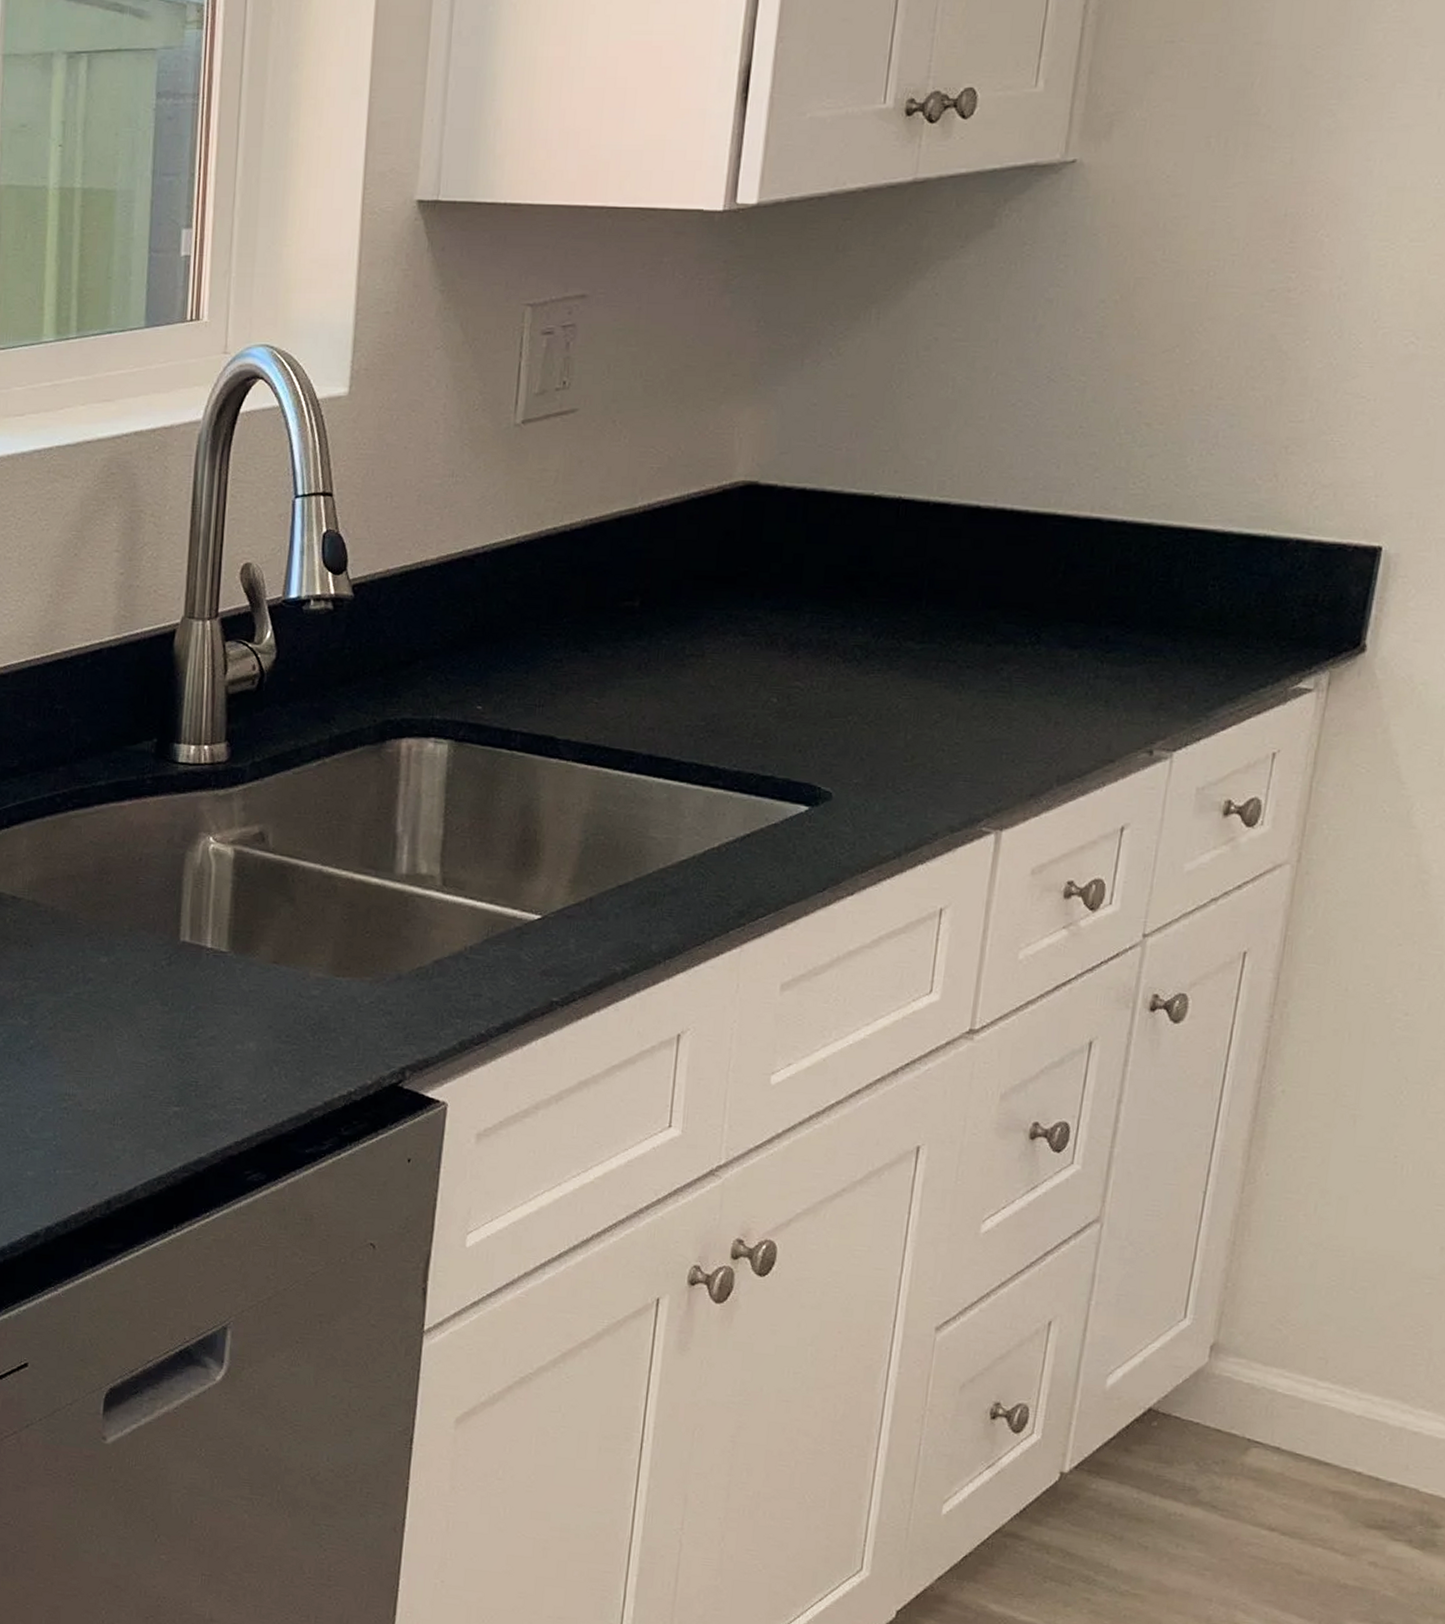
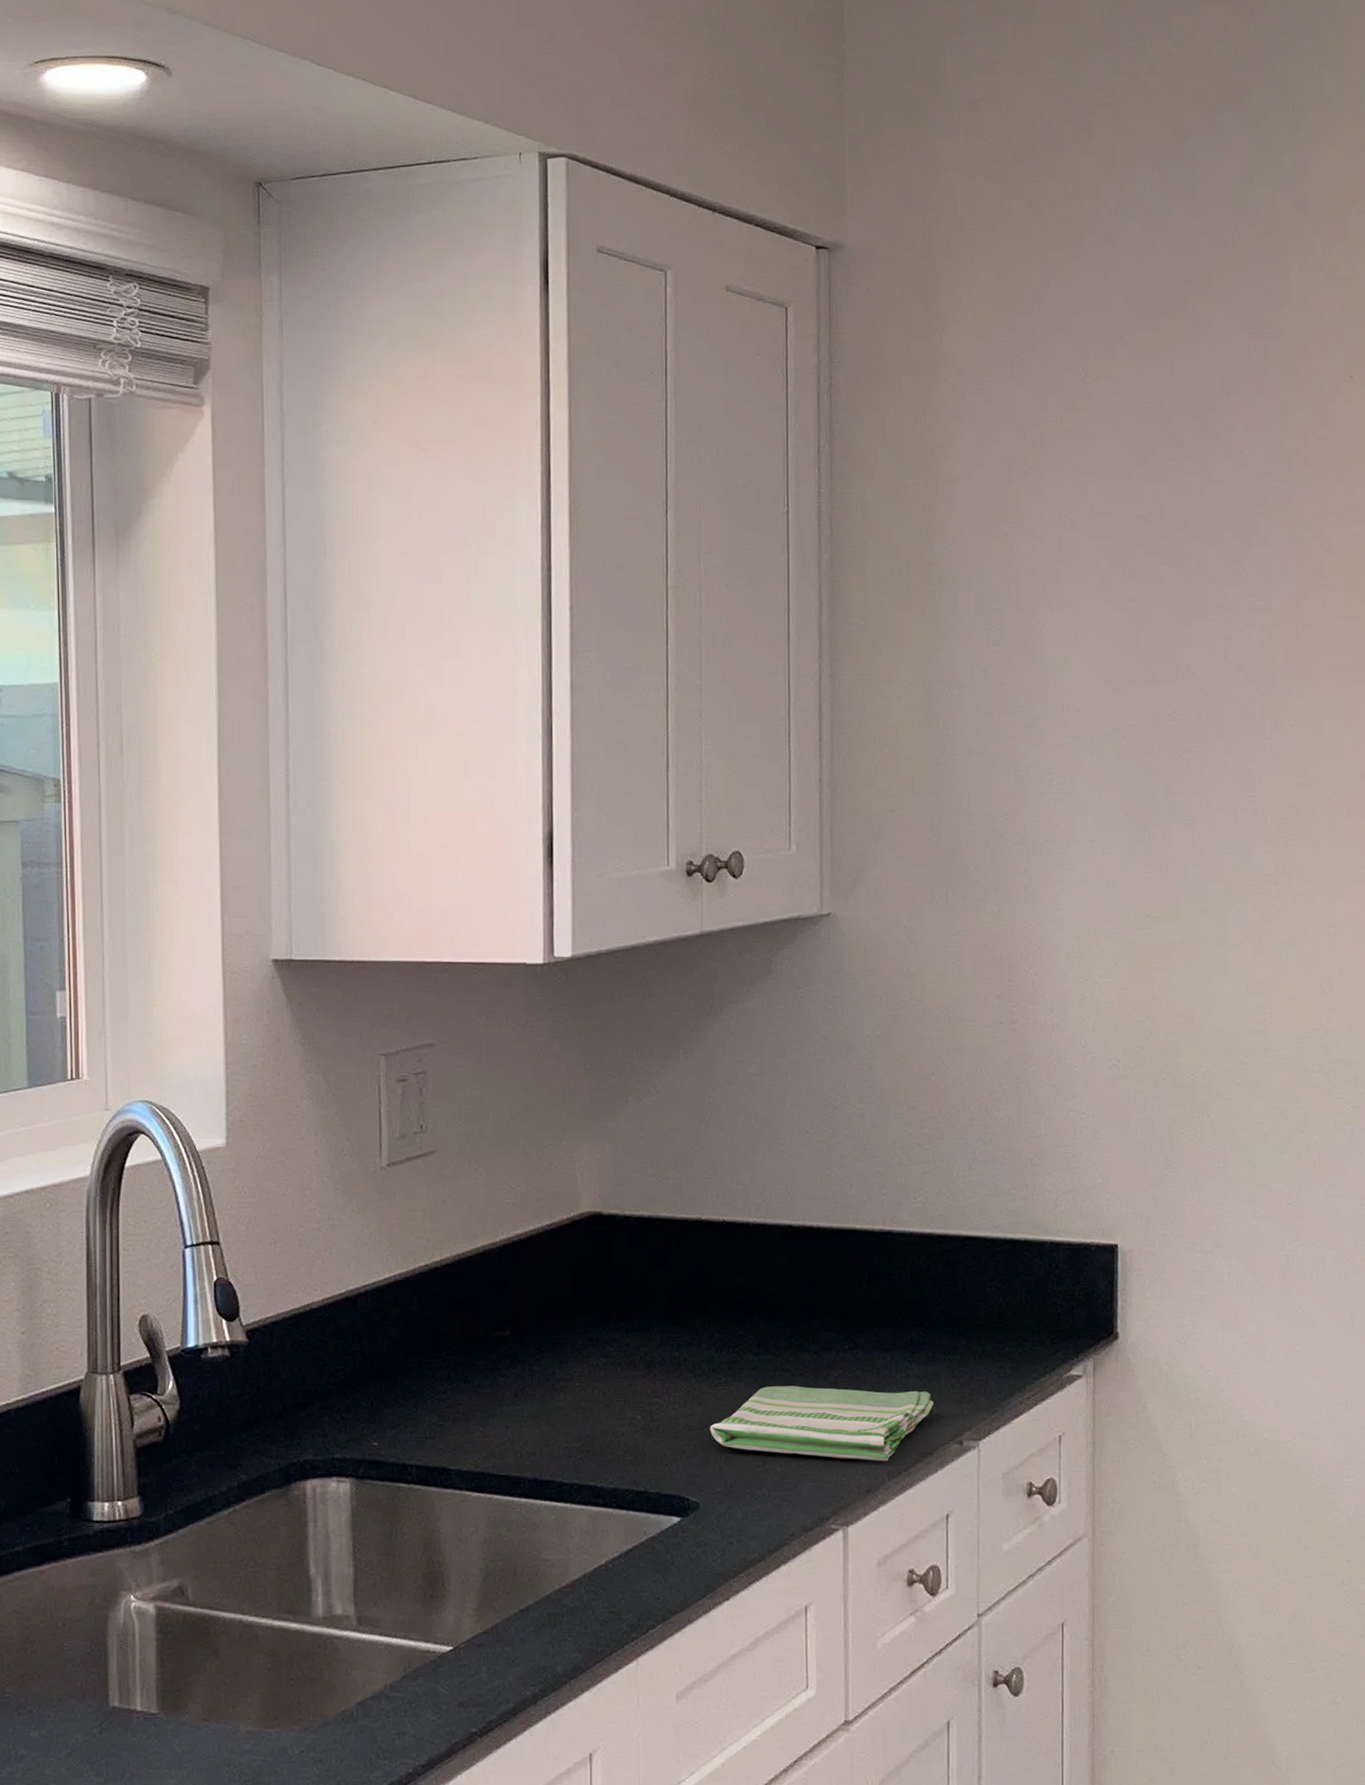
dish towel: none [854,677,1124,766] -> present [709,1386,934,1462]

